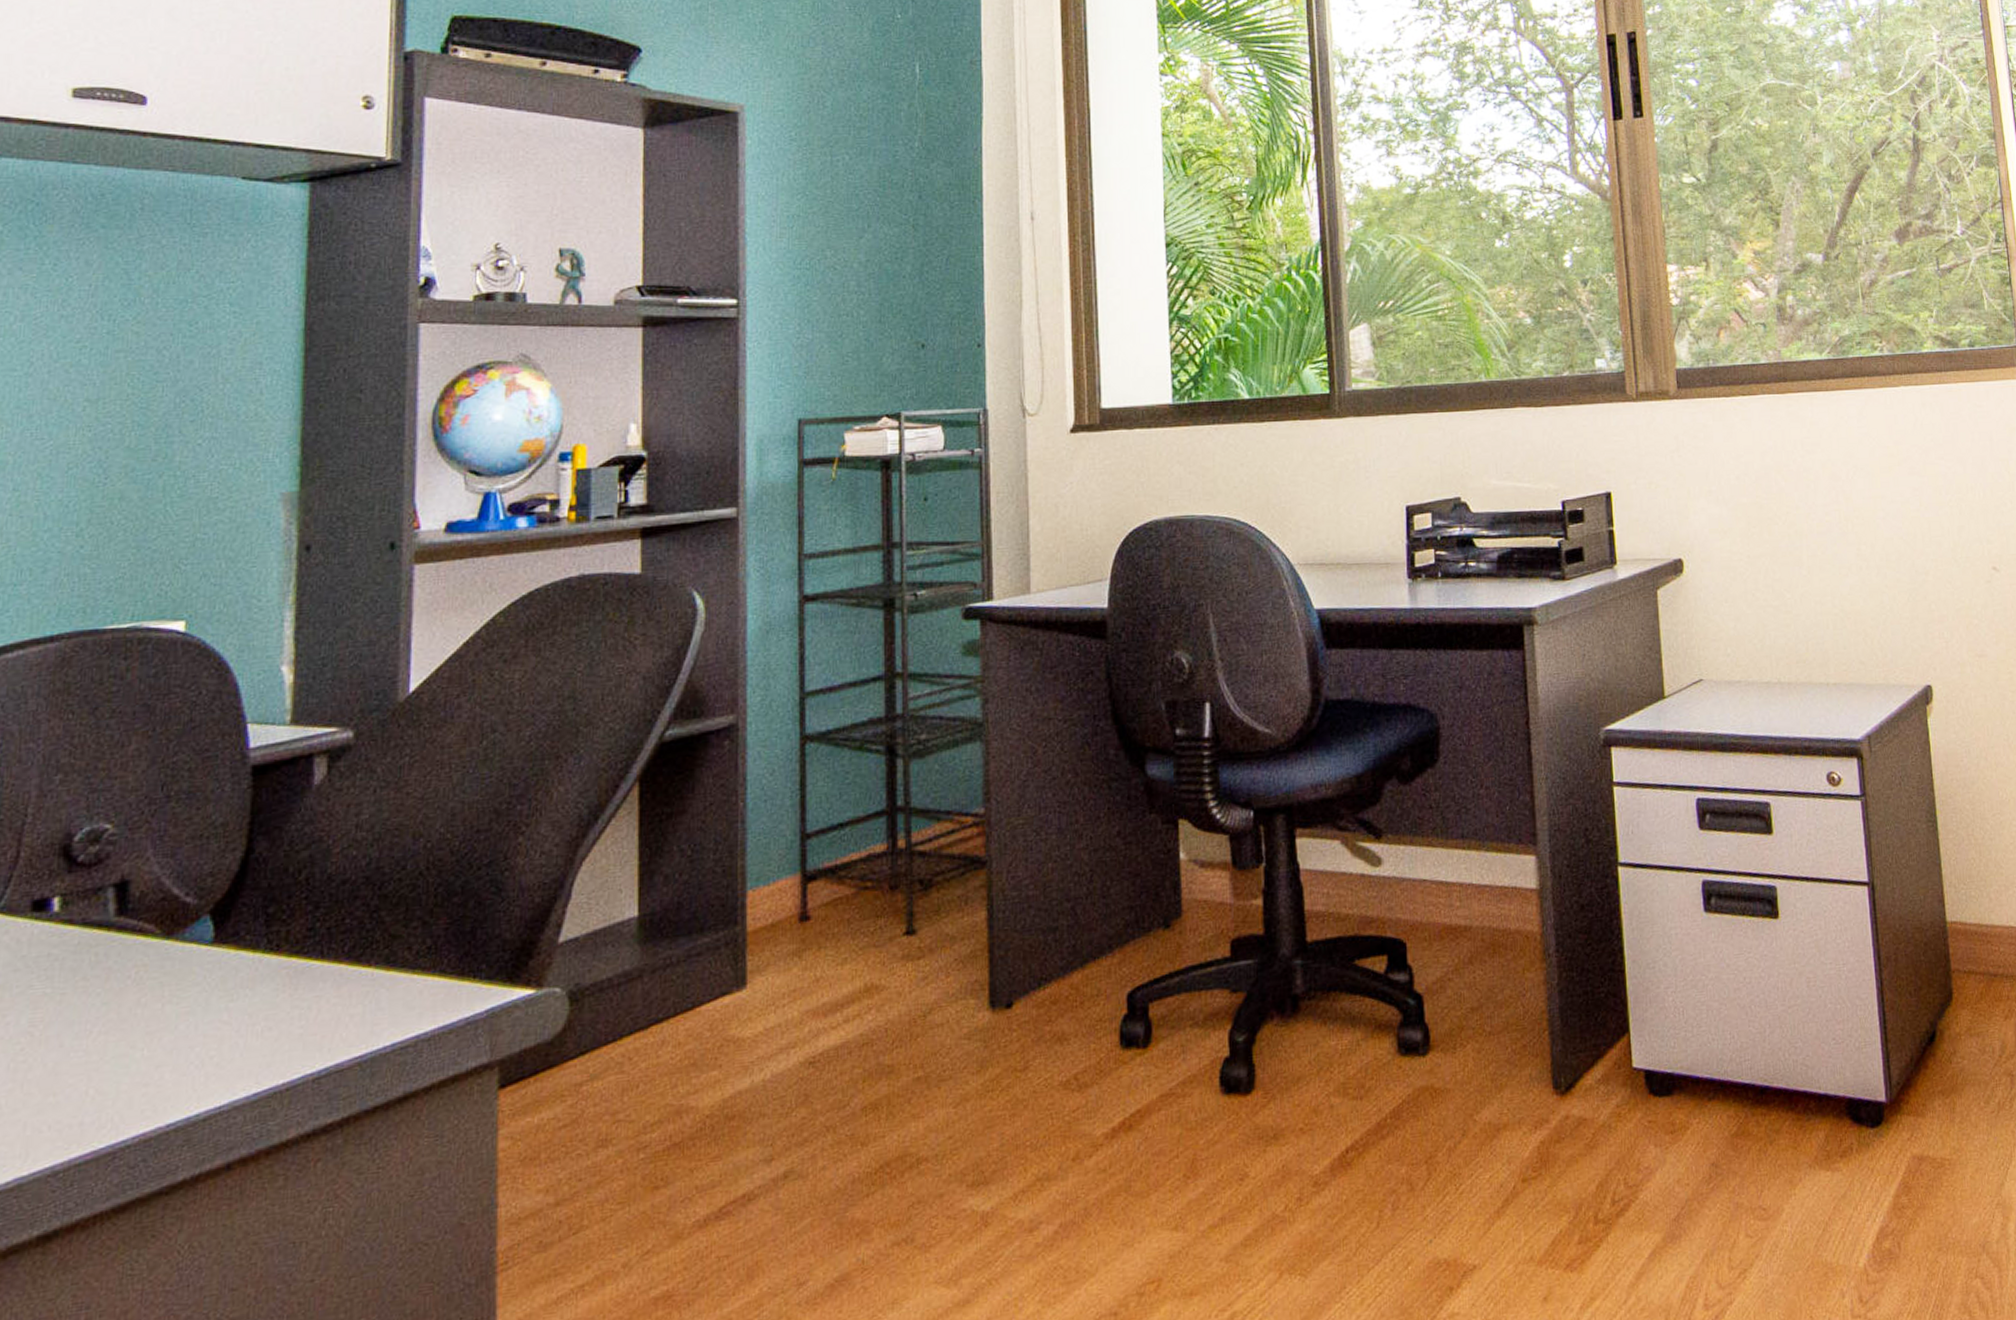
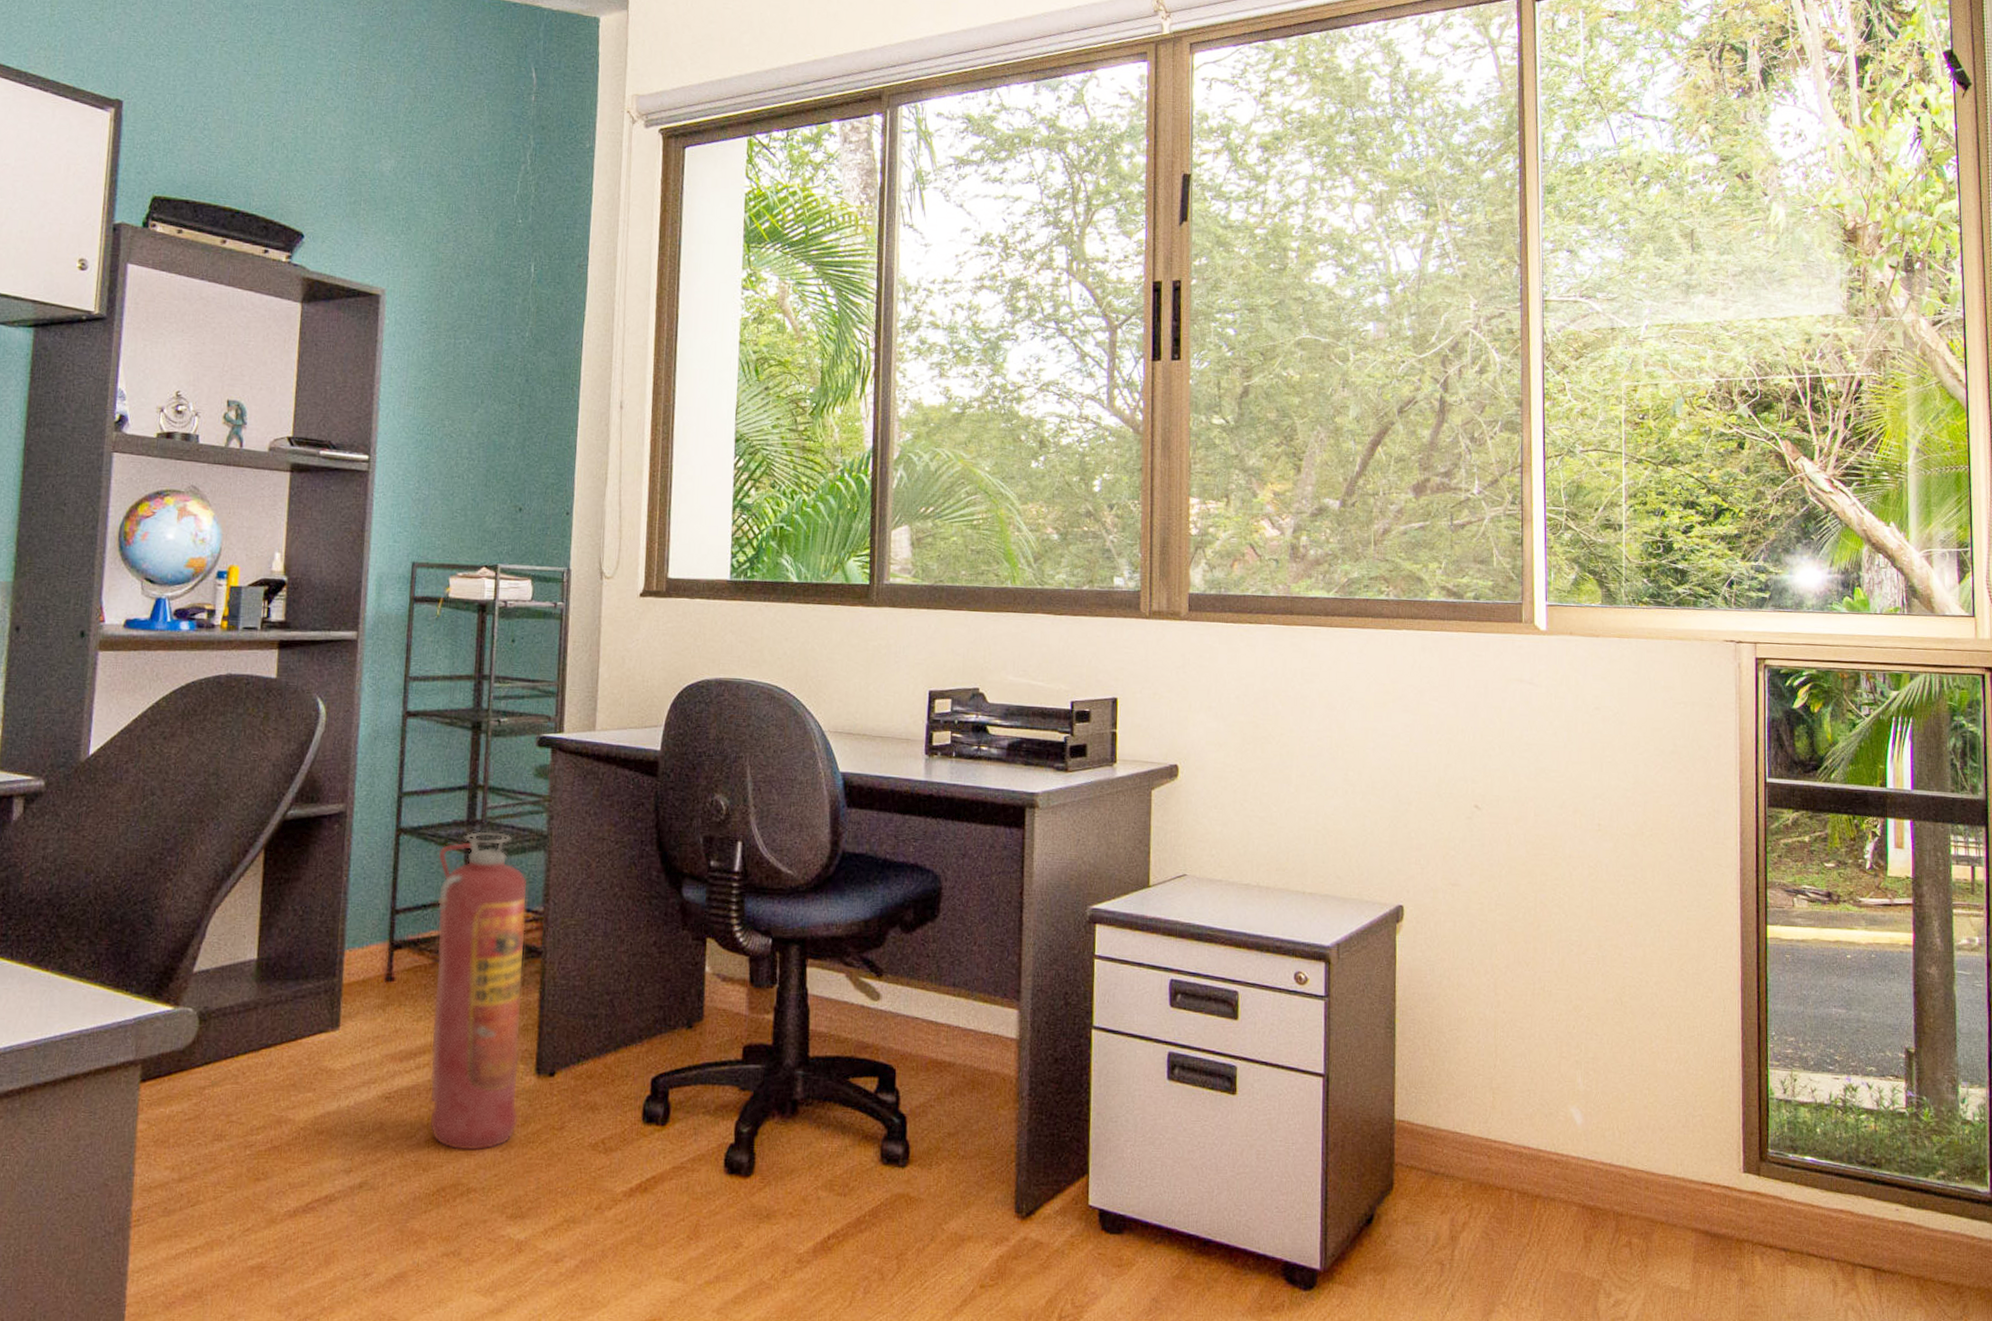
fire extinguisher: none [853,725,971,1114] -> present [429,831,528,1151]

